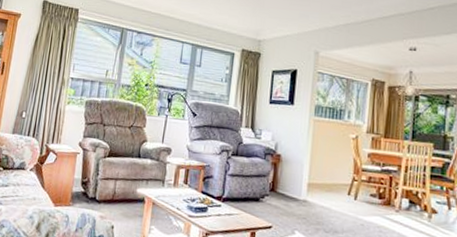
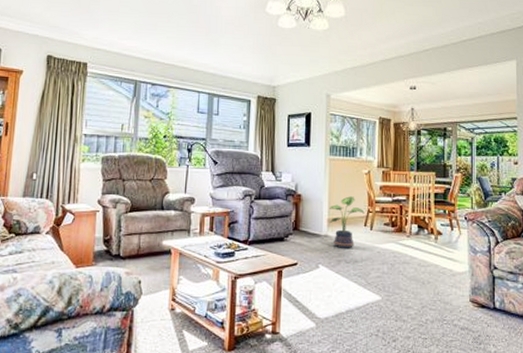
potted plant: none [309,161,349,217] -> present [329,196,365,248]

